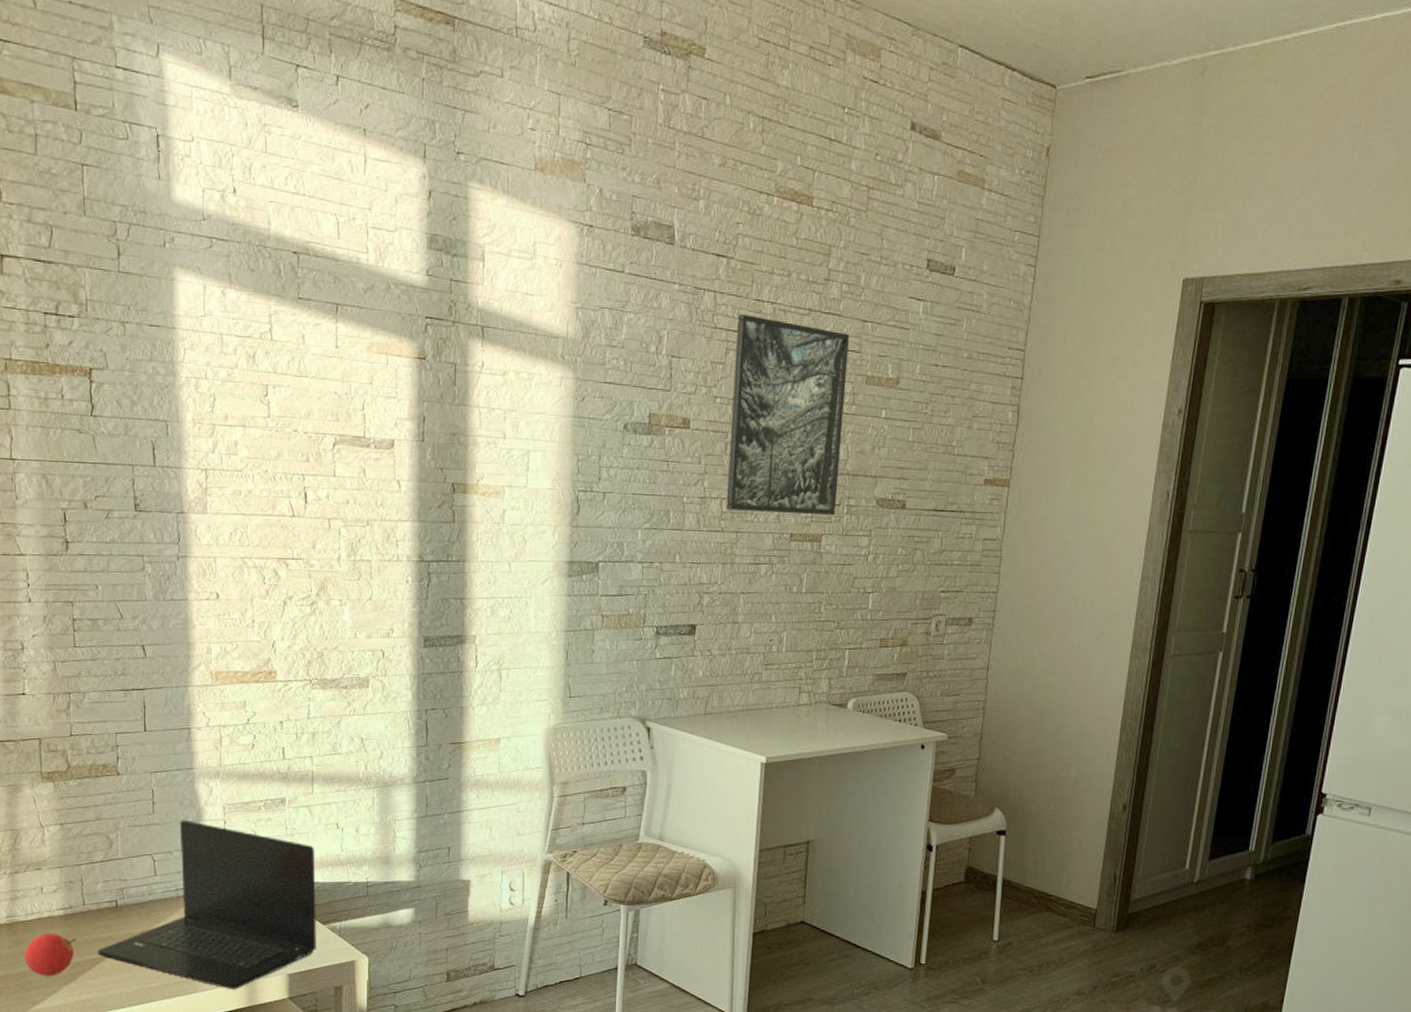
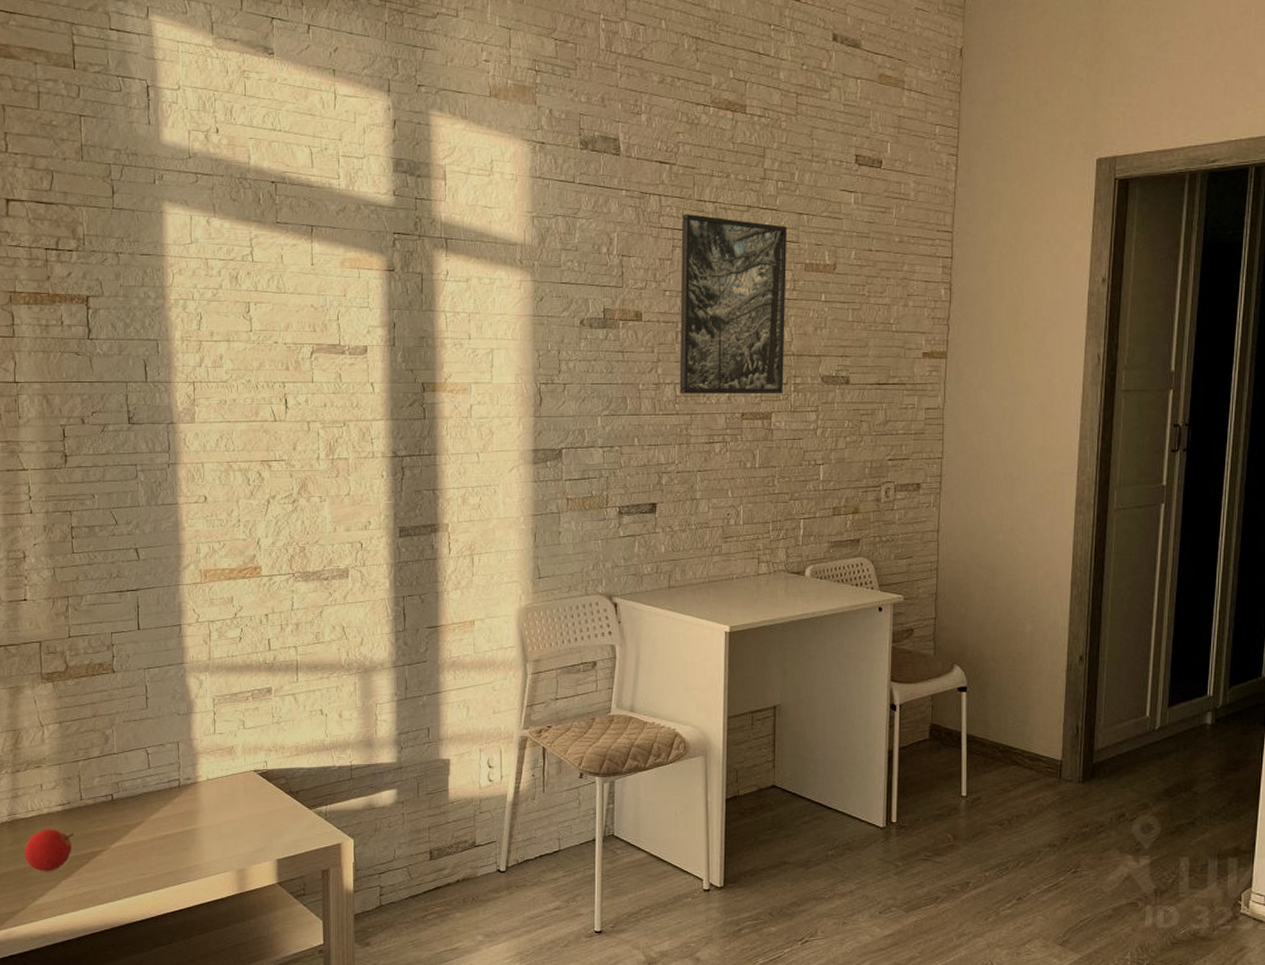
laptop: present [97,820,316,990] -> none [94,713,303,877]

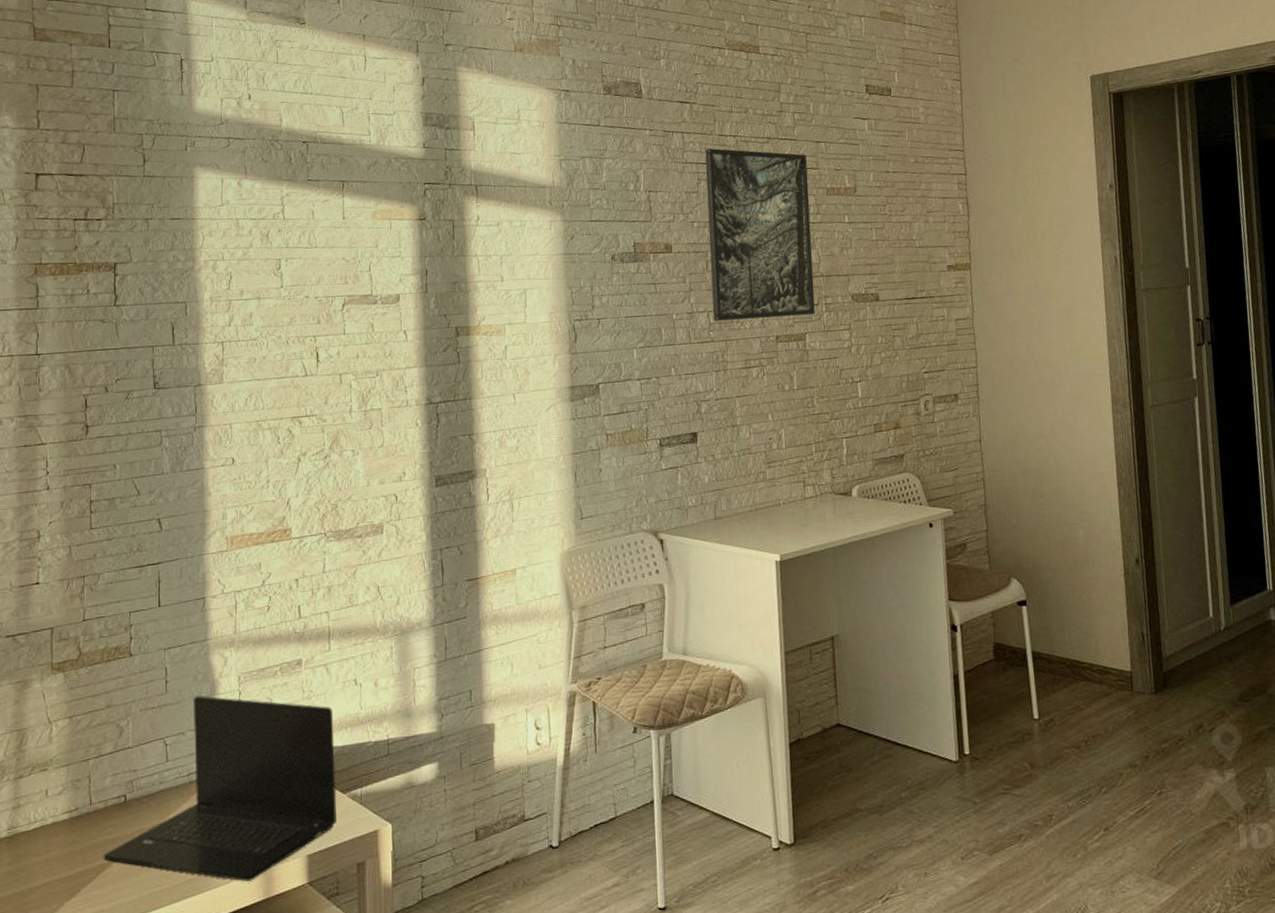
fruit: present [24,828,74,872] -> none [24,841,81,894]
laptop: none [94,713,303,877] -> present [103,696,336,882]

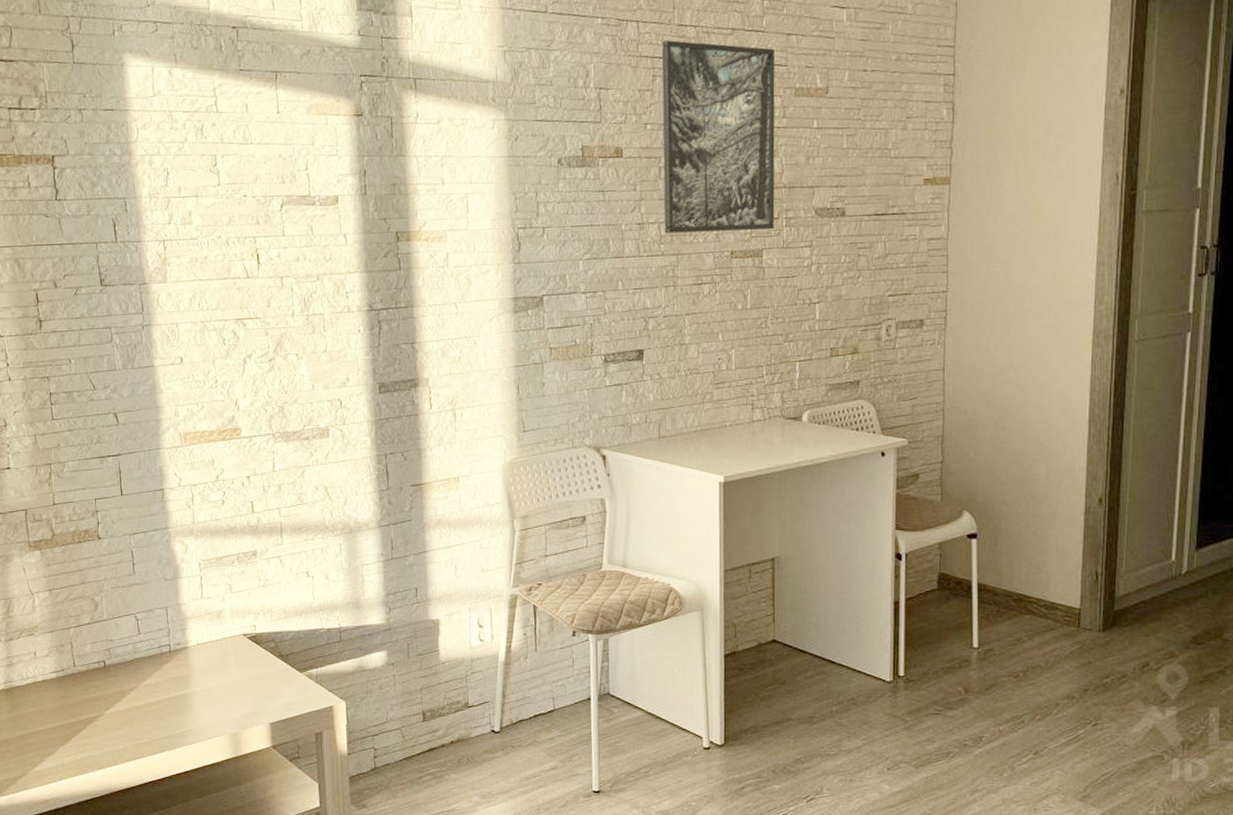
laptop: present [103,696,336,882] -> none [89,578,295,741]

